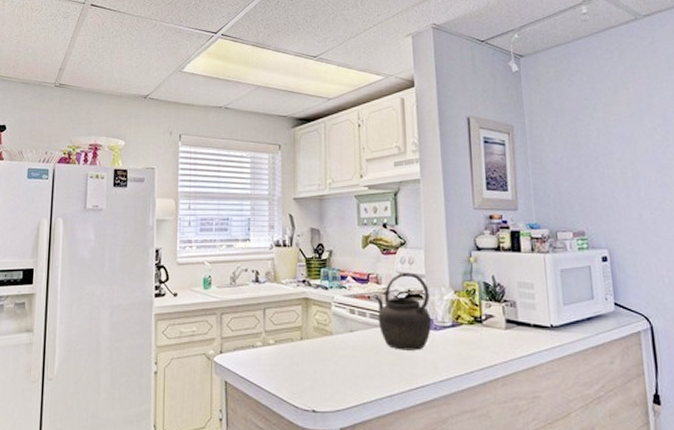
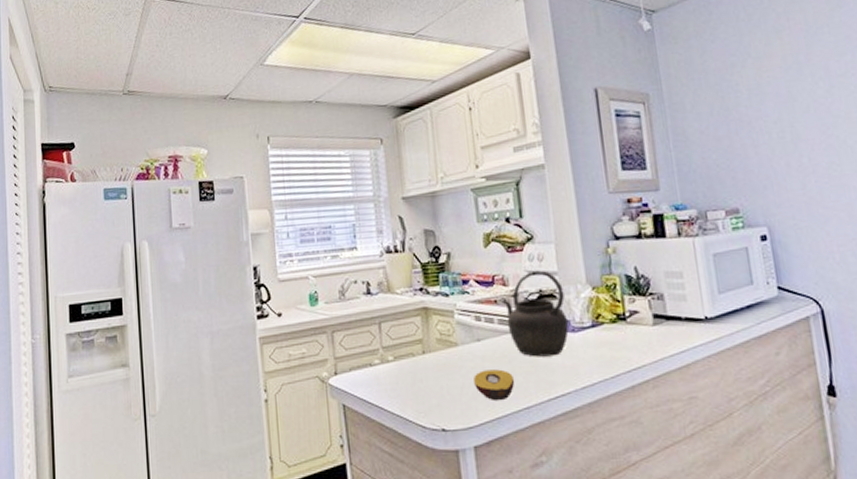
fruit: none [344,359,381,388] -> present [473,369,515,401]

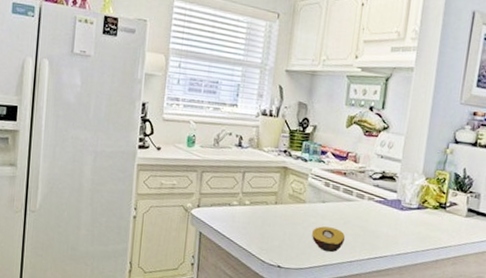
kettle: present [501,270,569,357] -> none [349,155,403,226]

